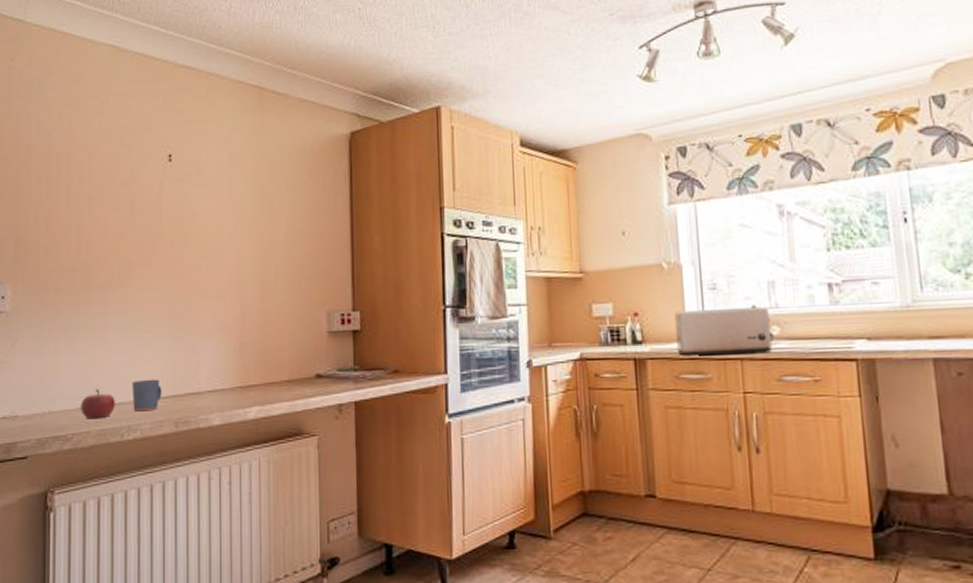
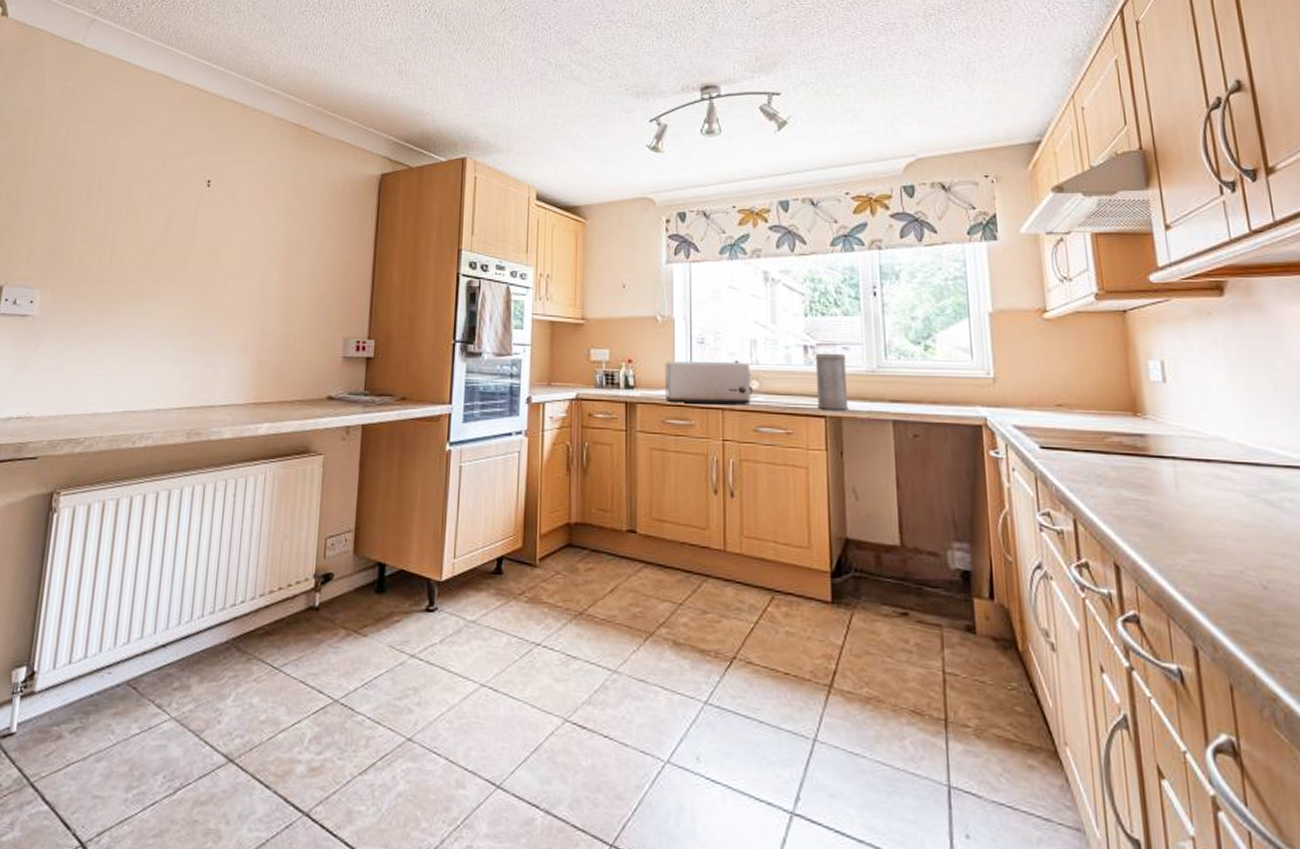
fruit: present [81,389,115,419] -> none [96,396,131,425]
mug: present [132,379,162,412] -> none [147,390,178,421]
canister: none [841,289,883,352] -> present [815,353,849,410]

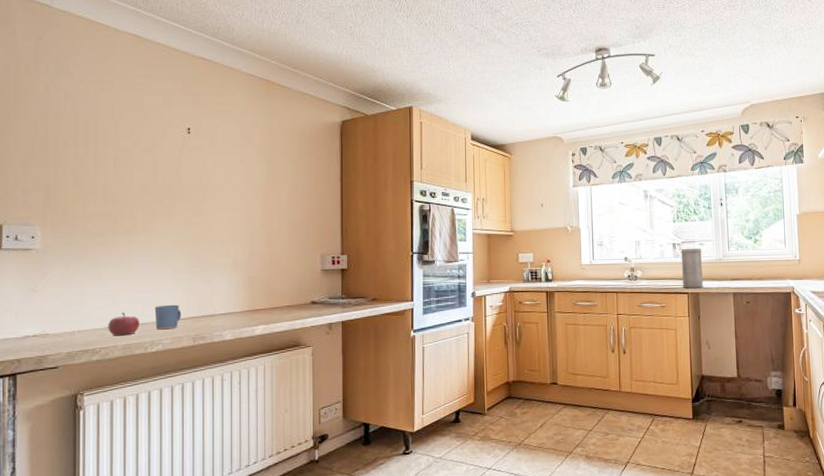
fruit: none [96,396,131,425] -> present [108,312,139,336]
mug: none [147,390,178,421] -> present [154,304,182,330]
toaster: present [664,361,751,404] -> none [574,257,637,290]

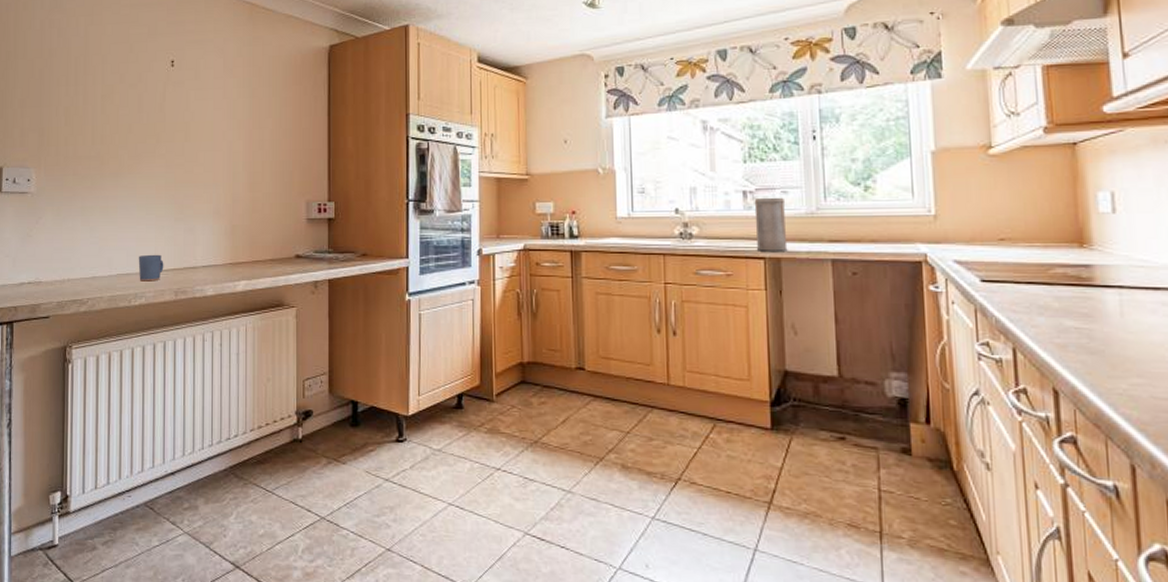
fruit: present [108,312,139,336] -> none [95,261,124,287]

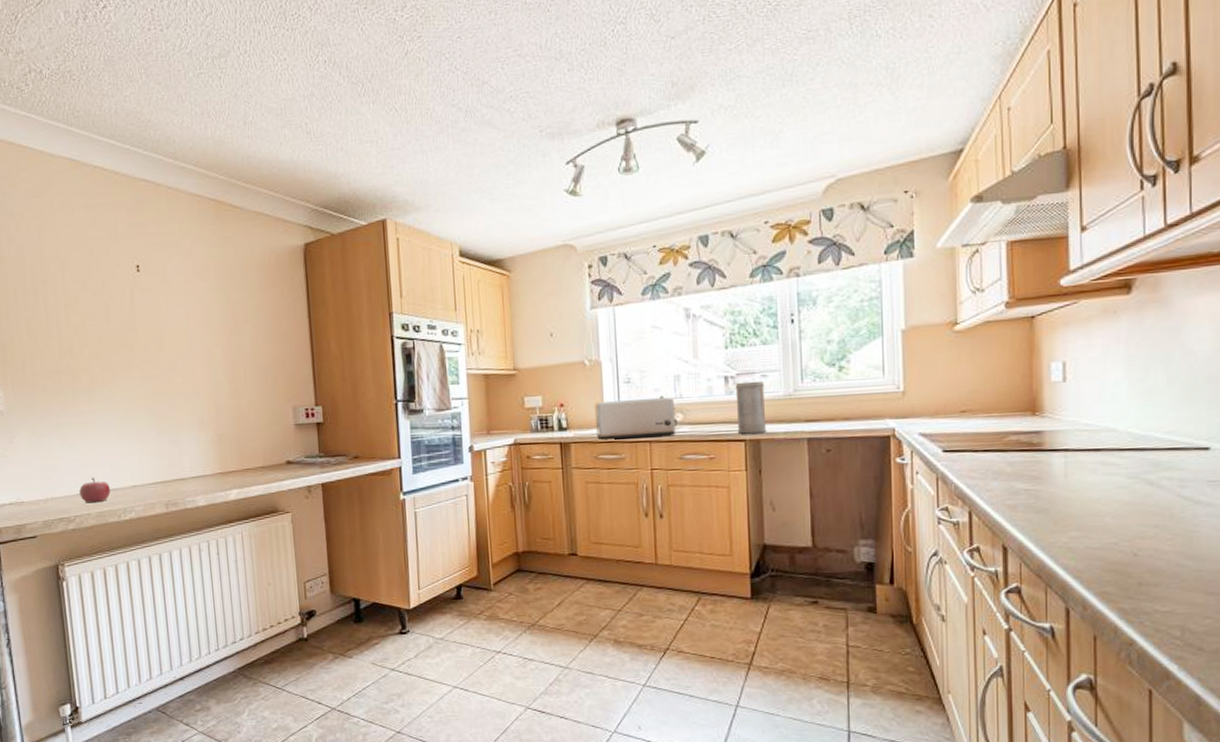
fruit: none [95,261,124,287] -> present [79,477,111,503]
mug: present [138,254,164,282] -> none [123,467,152,496]
toaster: none [607,209,692,251] -> present [594,396,676,441]

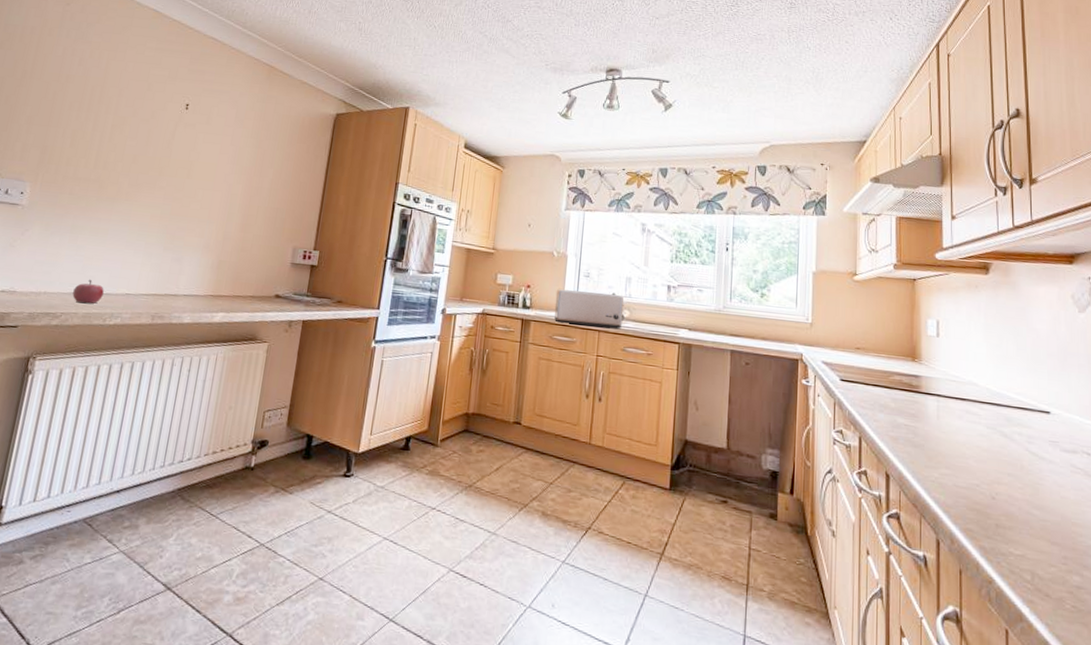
canister: present [735,381,767,434] -> none [673,292,699,339]

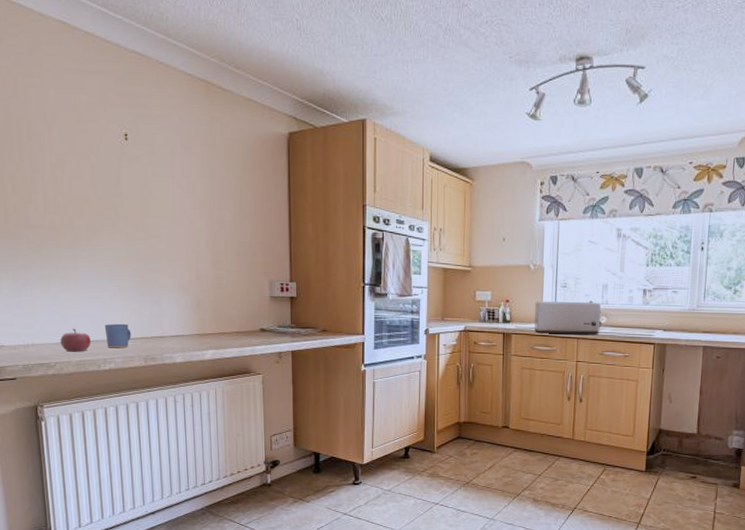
mug: none [118,277,146,304] -> present [104,323,132,348]

